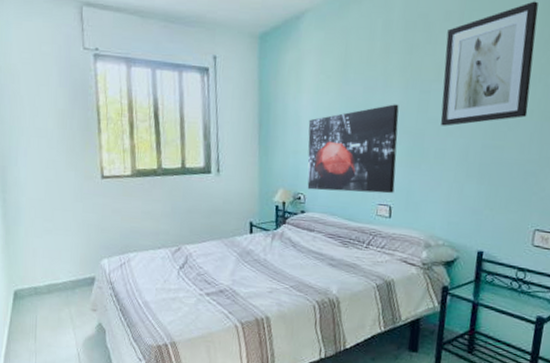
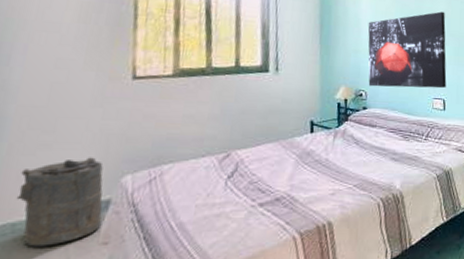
laundry hamper: none [34,242,91,307] -> present [16,157,103,247]

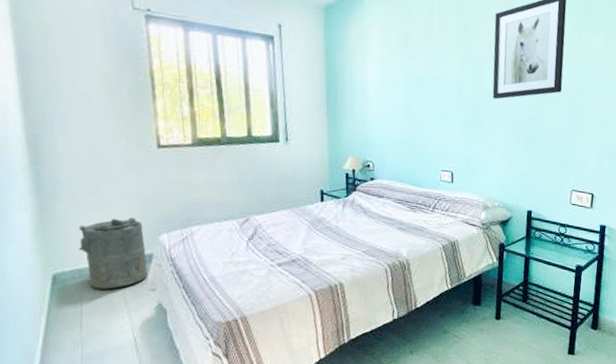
wall art: present [368,11,447,89] -> none [375,78,457,161]

